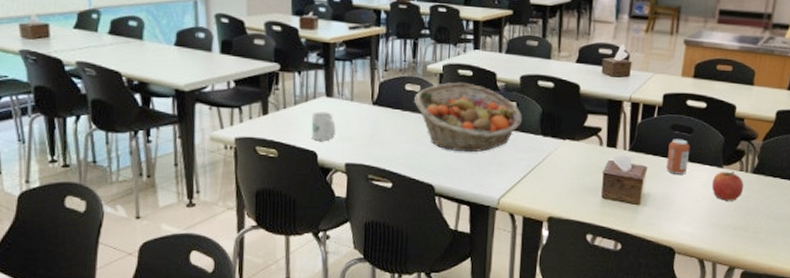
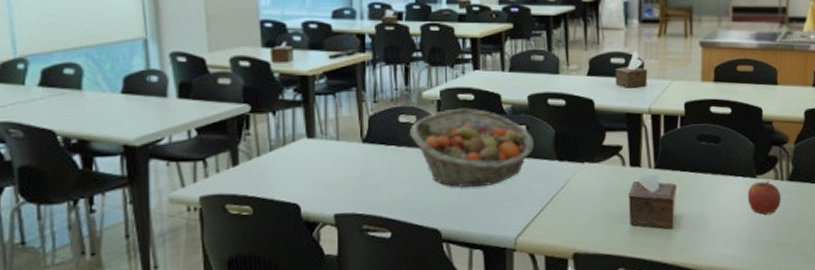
mug: present [311,111,336,142] -> none [291,156,321,192]
can: present [666,139,690,175] -> none [696,150,720,190]

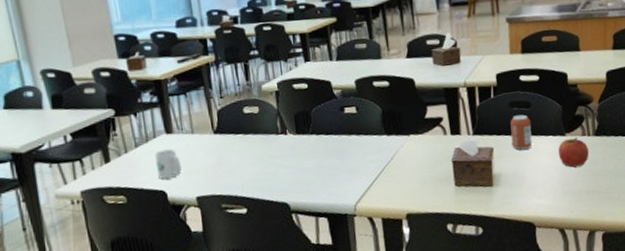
mug: none [291,156,321,192] -> present [154,149,182,180]
fruit basket: present [410,108,535,188] -> none [254,95,365,166]
can: none [696,150,720,190] -> present [510,114,533,150]

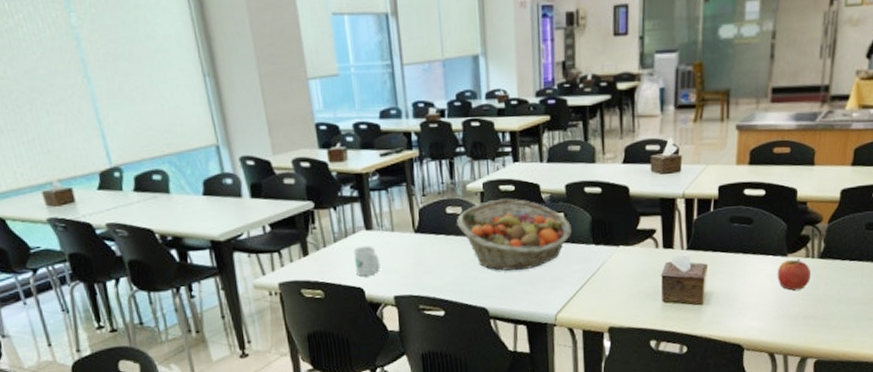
fruit basket: none [254,95,365,166] -> present [457,198,573,271]
can: present [510,114,533,150] -> none [727,231,751,269]

